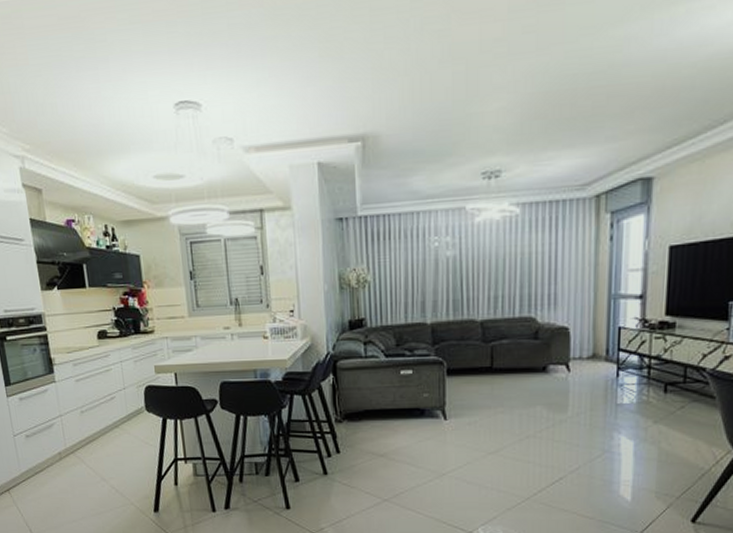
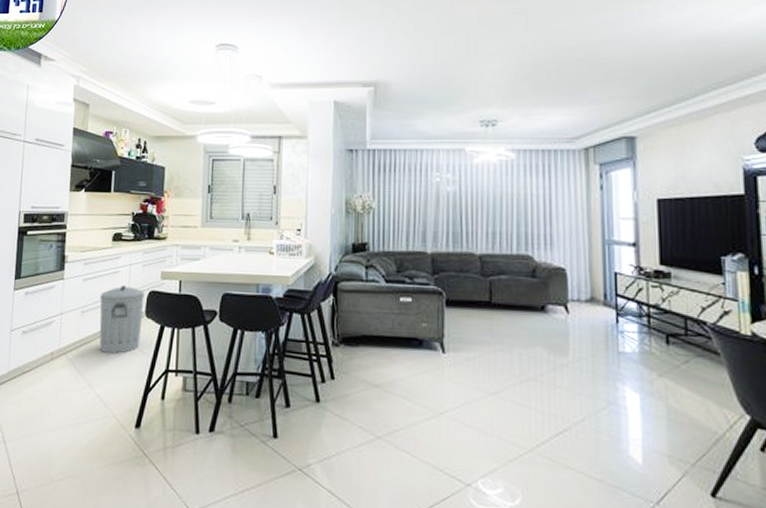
trash can: none [96,383,145,448] -> present [99,285,145,354]

